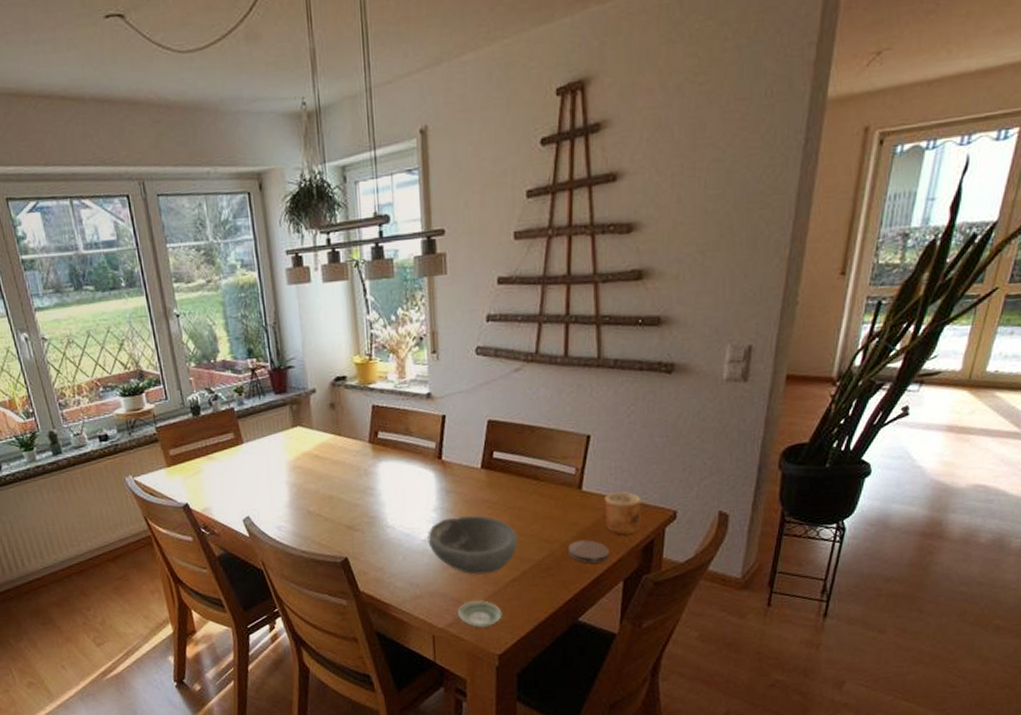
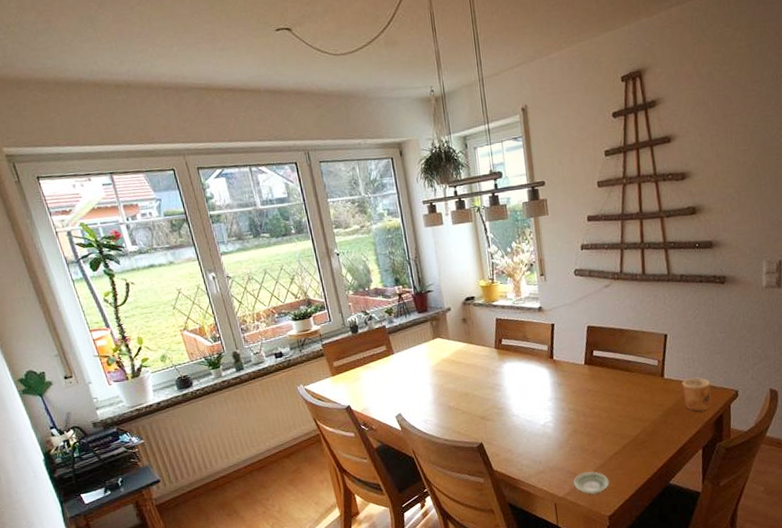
bowl: present [428,515,518,575] -> none [546,402,618,451]
coaster: present [568,540,609,564] -> none [657,417,689,437]

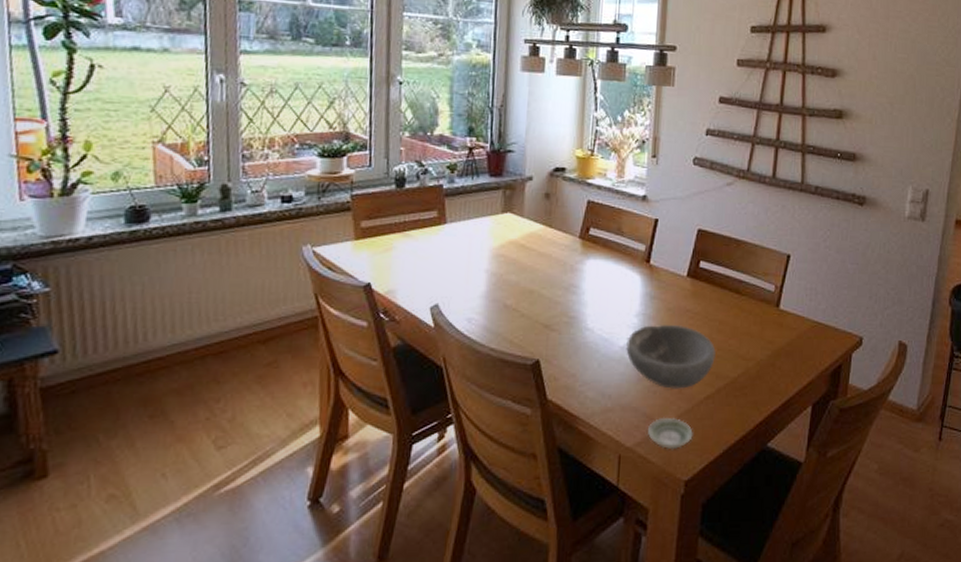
bowl: none [546,402,618,451] -> present [626,325,716,389]
cup: present [682,377,711,412] -> none [798,313,833,357]

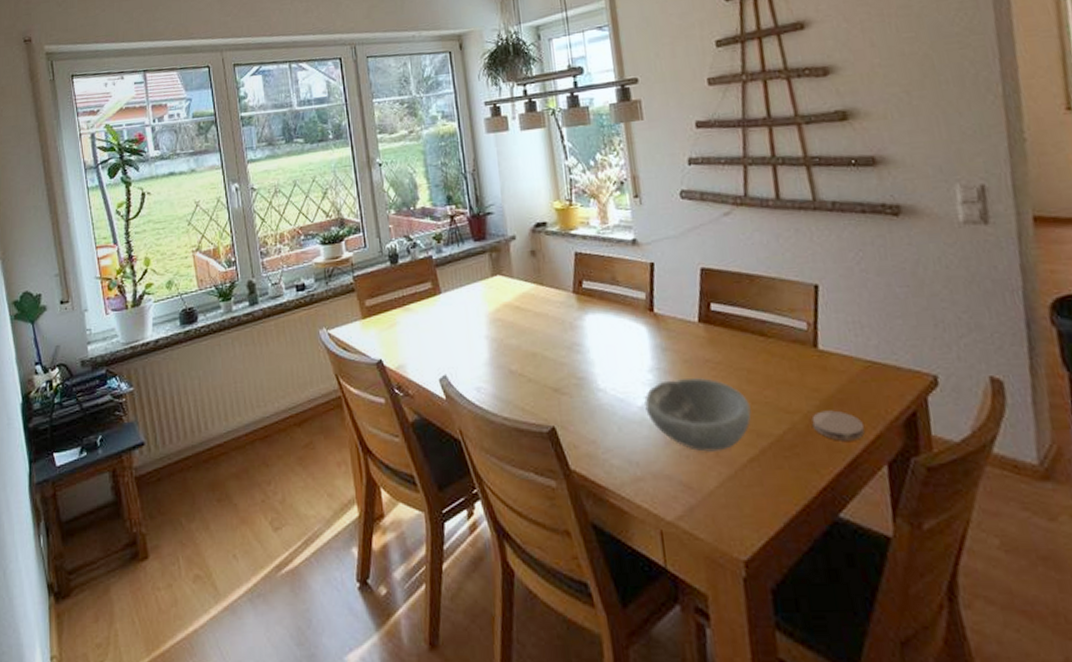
saucer: present [648,417,693,450] -> none [688,485,744,524]
coaster: none [762,360,801,385] -> present [811,410,865,441]

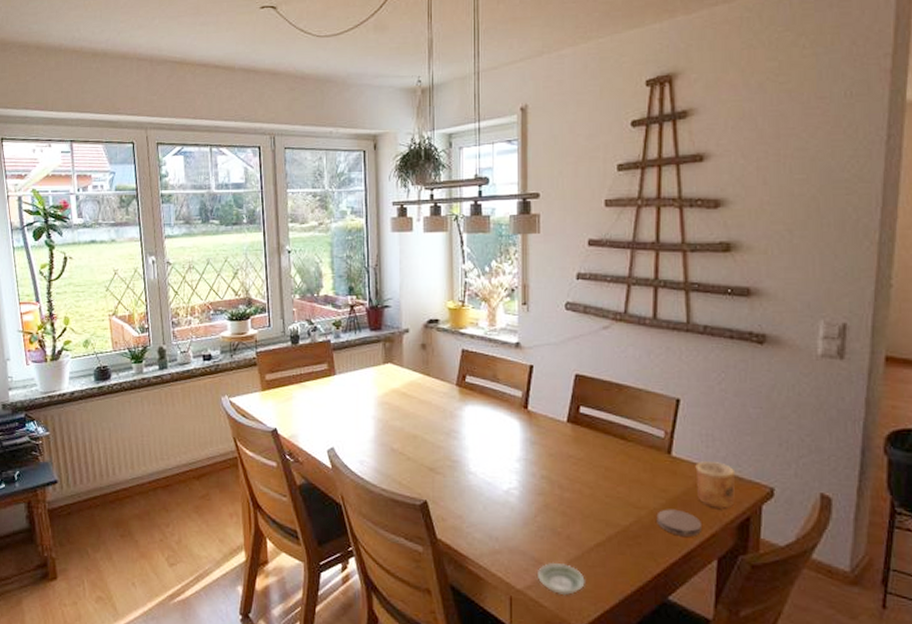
bowl: present [644,378,751,452] -> none [510,470,604,535]
saucer: none [688,485,744,524] -> present [538,562,585,596]
cup: none [846,351,896,405] -> present [695,460,736,509]

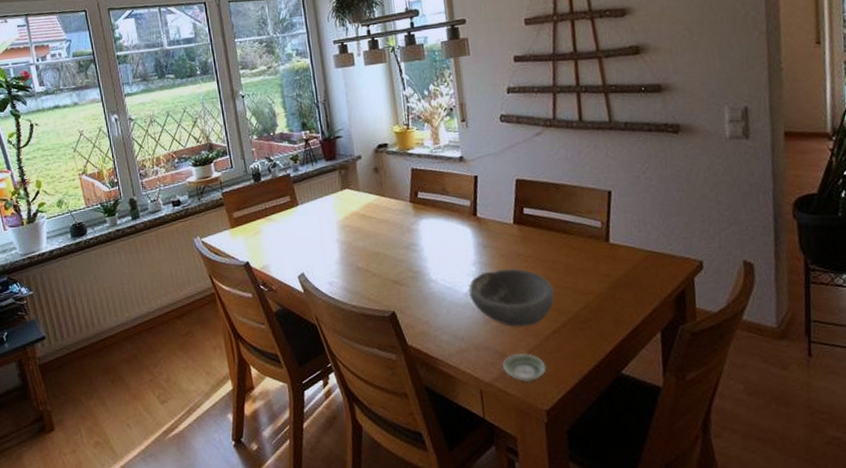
bowl: none [510,470,604,535] -> present [468,268,555,327]
coaster: present [656,509,701,537] -> none [602,291,644,315]
cup: present [695,460,736,509] -> none [631,243,670,286]

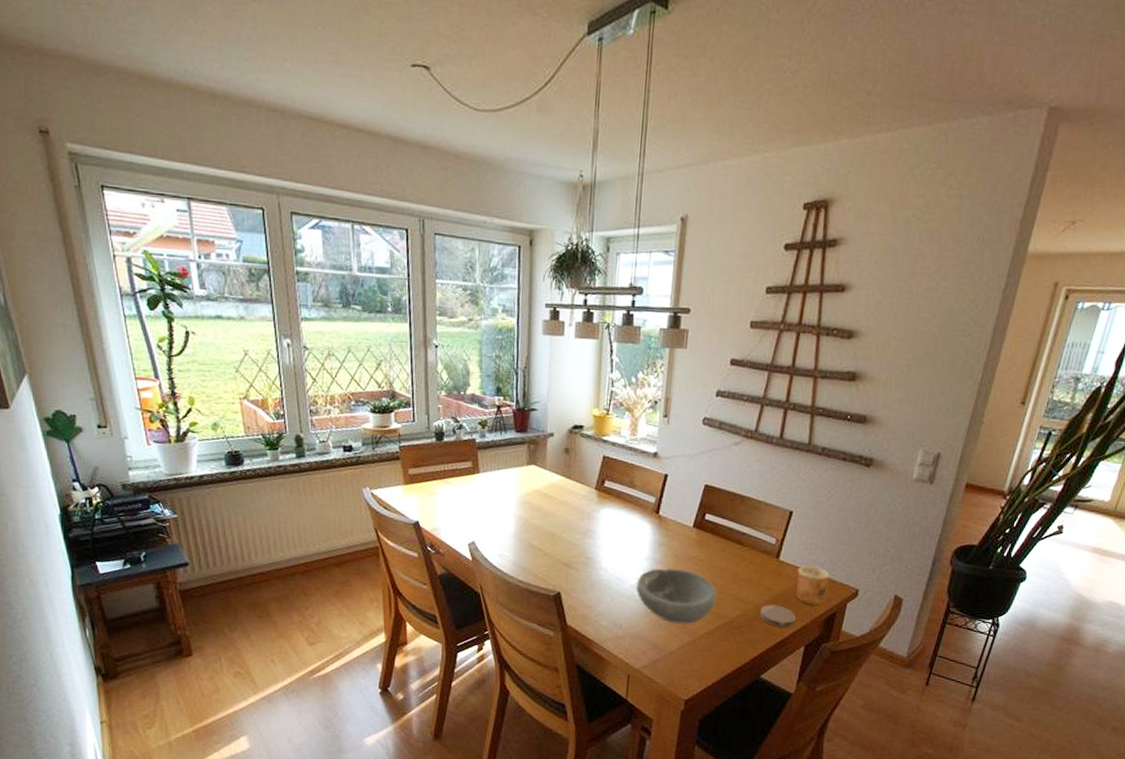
saucer: present [502,353,547,383] -> none [653,646,694,674]
coaster: none [602,291,644,315] -> present [759,604,796,628]
cup: none [631,243,670,286] -> present [796,565,830,605]

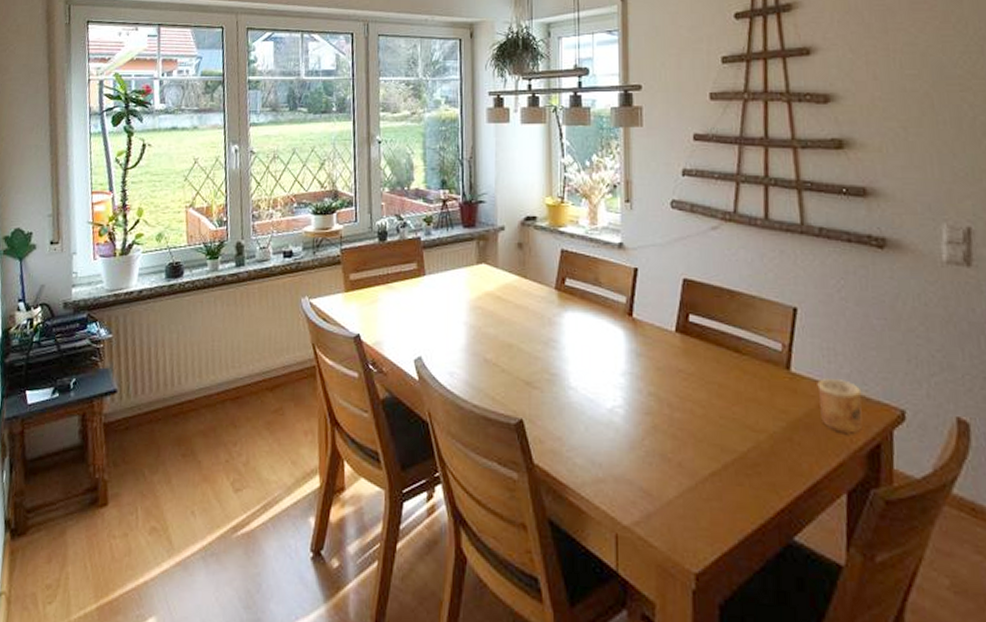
bowl: present [635,568,717,624] -> none [614,386,718,462]
coaster: present [759,604,796,628] -> none [777,433,827,466]

